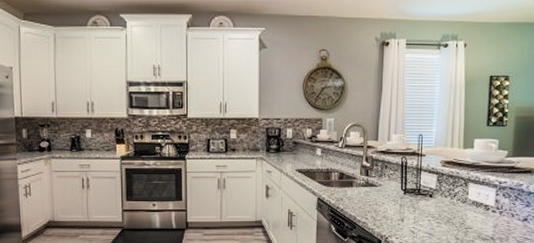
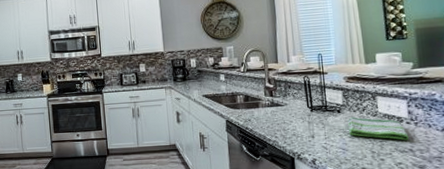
dish towel: none [437,202,492,229] -> present [347,117,409,141]

